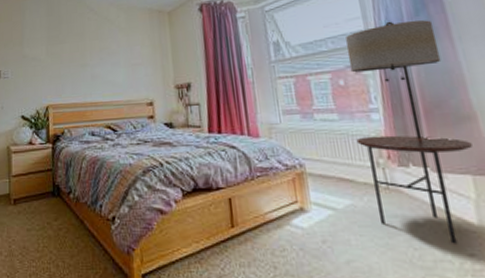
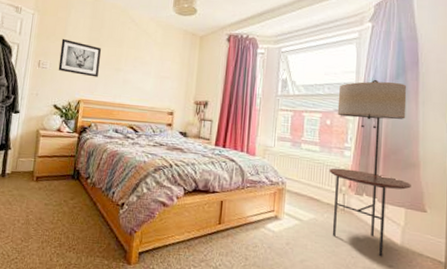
wall art: none [20,43,64,79] -> present [58,38,101,77]

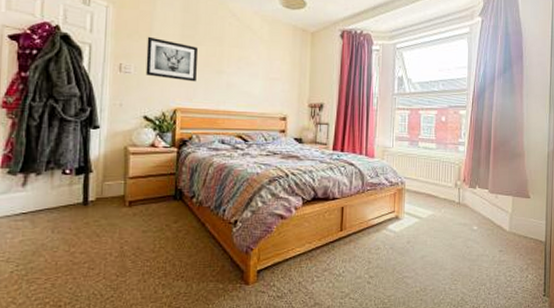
lamp: present [329,79,411,257] -> none [445,74,517,244]

